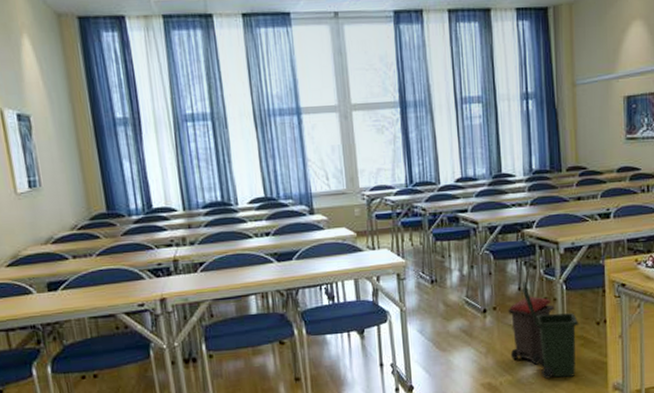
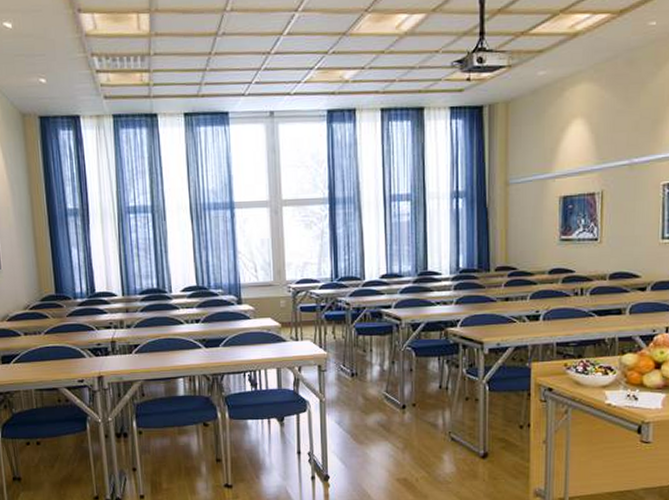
trash bin: present [508,281,579,379] -> none [428,379,501,479]

